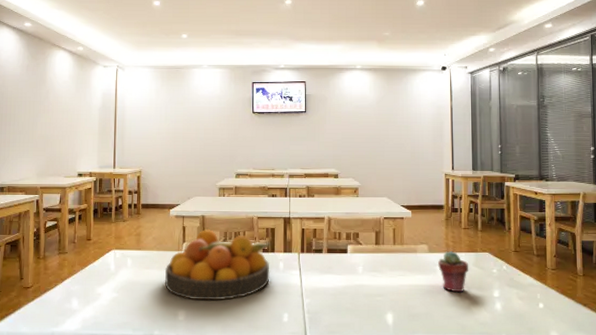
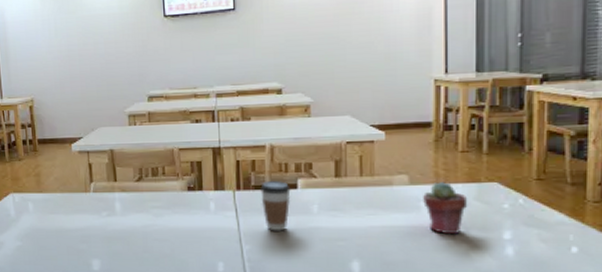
fruit bowl: present [164,228,270,301] -> none [72,165,199,248]
coffee cup: none [319,245,342,288] -> present [260,180,291,231]

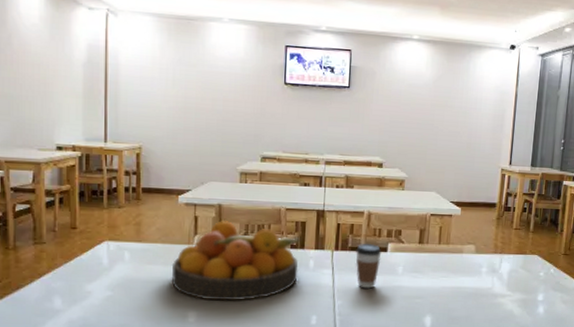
fruit bowl: none [72,165,199,248] -> present [171,219,300,301]
potted succulent: present [422,182,468,235] -> none [483,252,516,296]

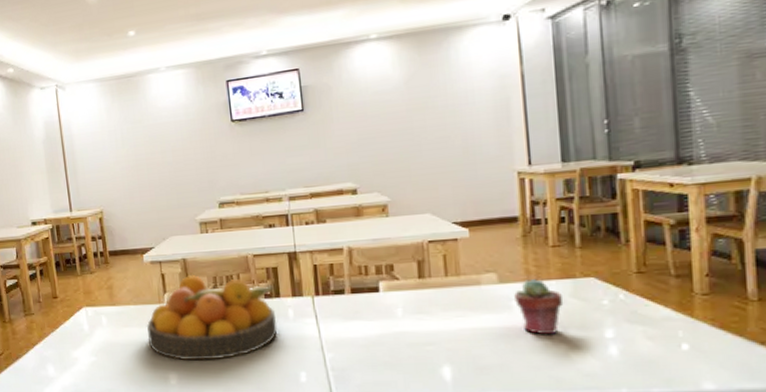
coffee cup: present [355,243,382,289] -> none [340,284,374,338]
potted succulent: none [483,252,516,296] -> present [513,279,564,335]

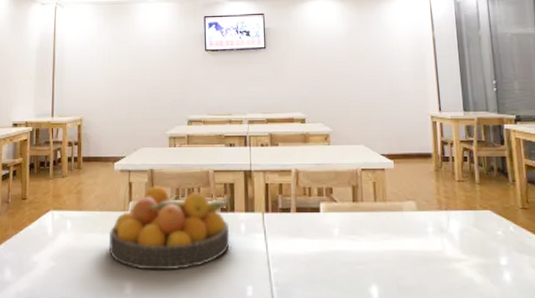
potted succulent: present [513,279,564,335] -> none [428,209,468,260]

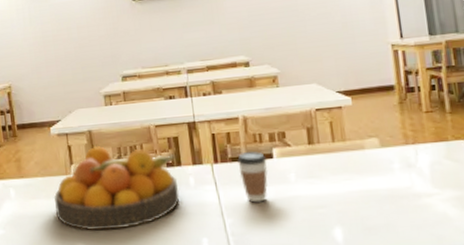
coffee cup: none [287,203,315,254] -> present [237,151,268,203]

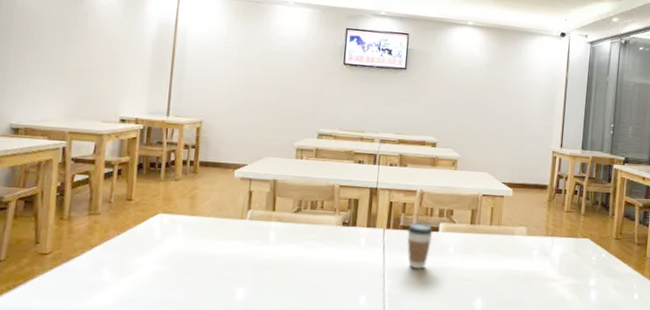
fruit bowl: present [53,145,180,231] -> none [222,195,352,279]

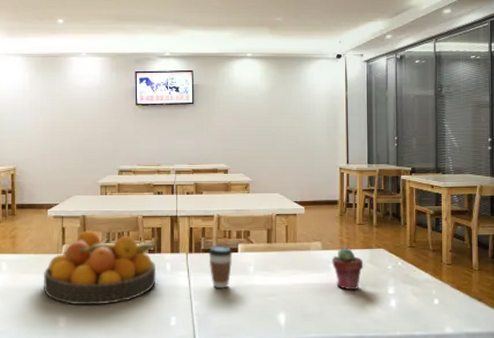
fruit bowl: none [222,195,352,279] -> present [43,229,156,306]
potted succulent: none [534,235,568,280] -> present [331,248,364,291]

